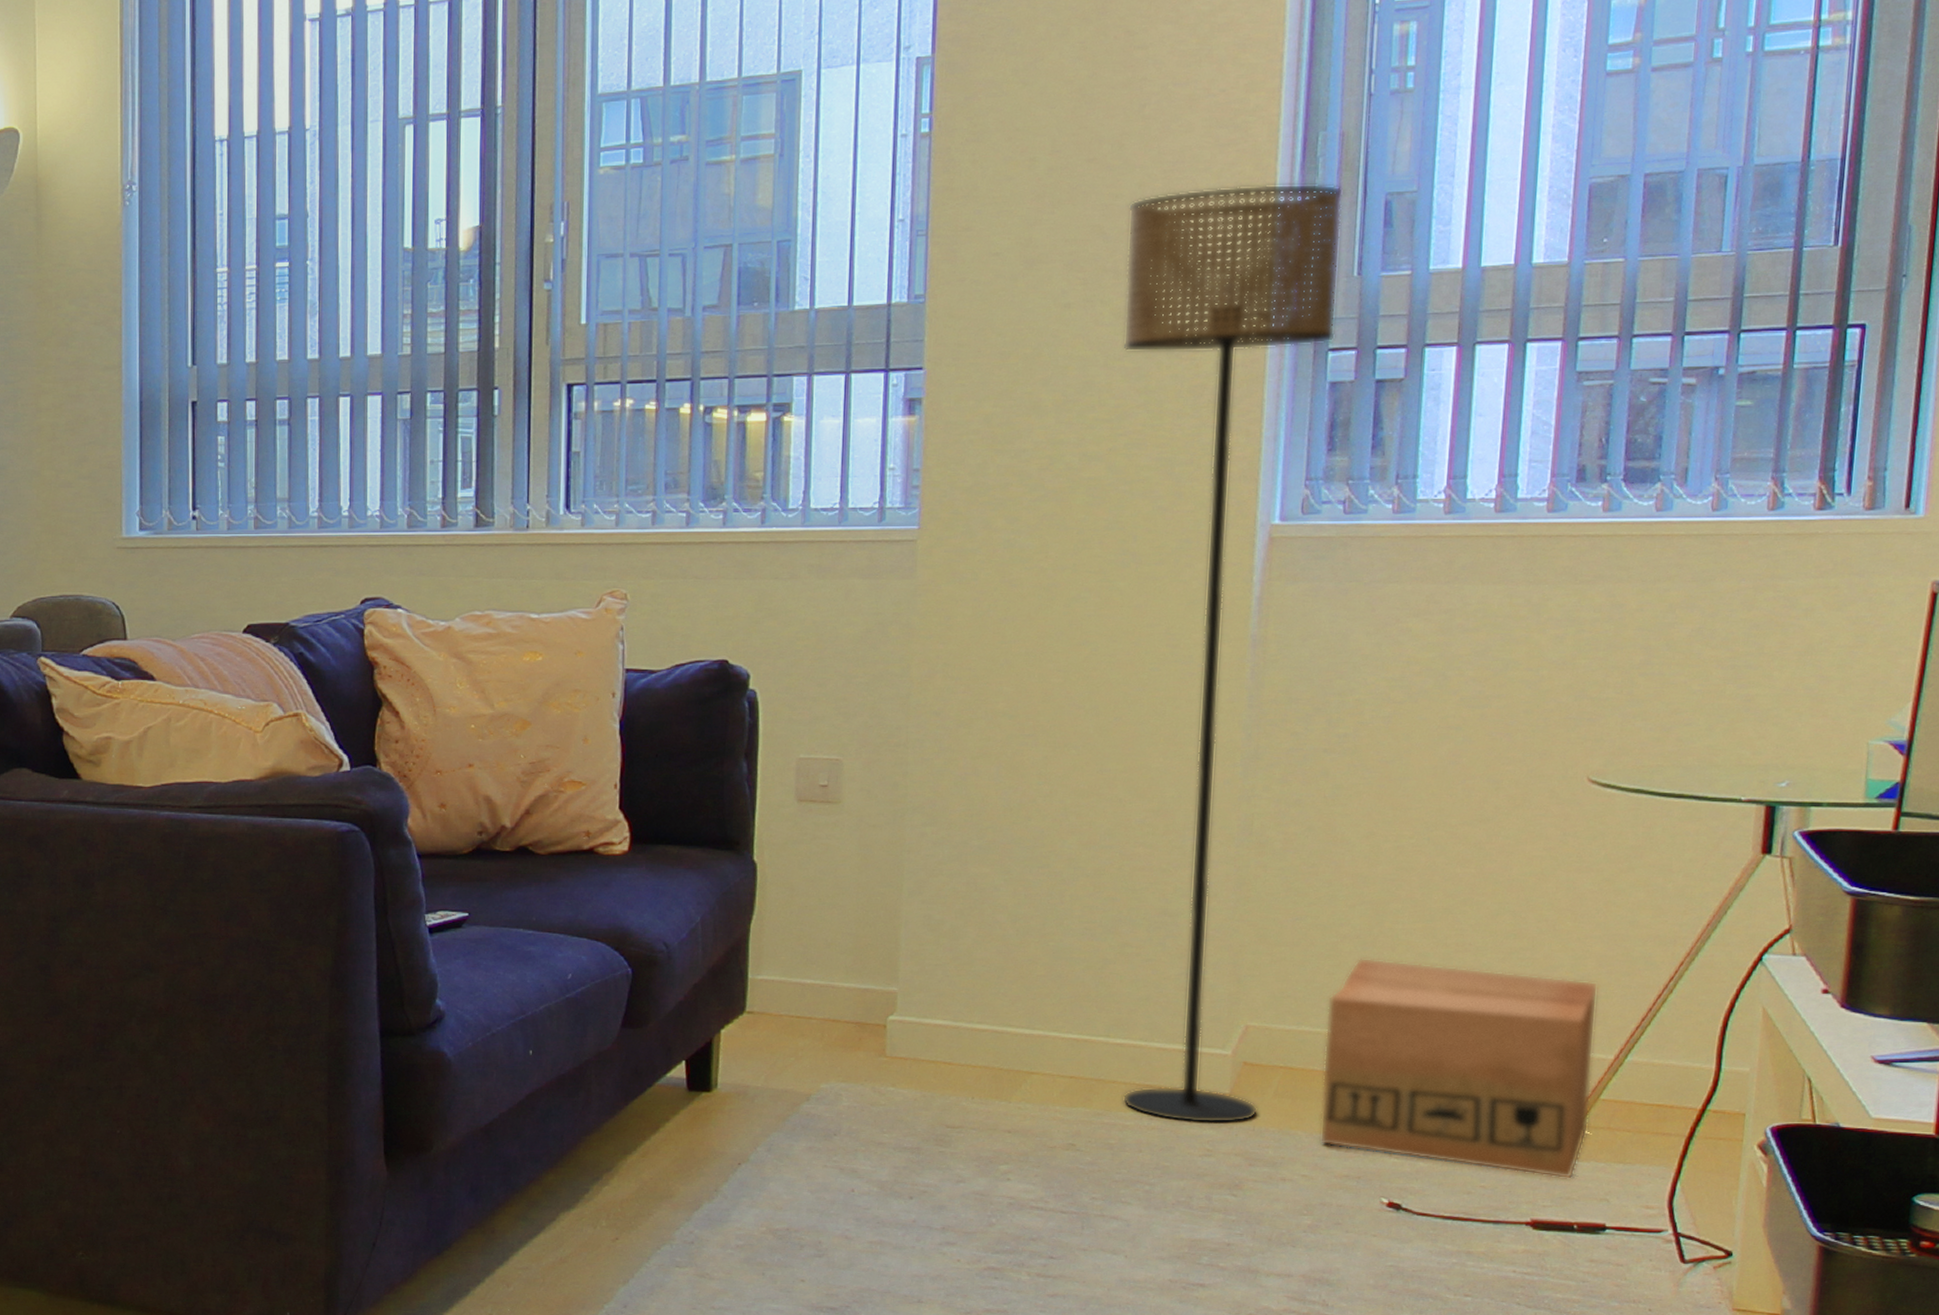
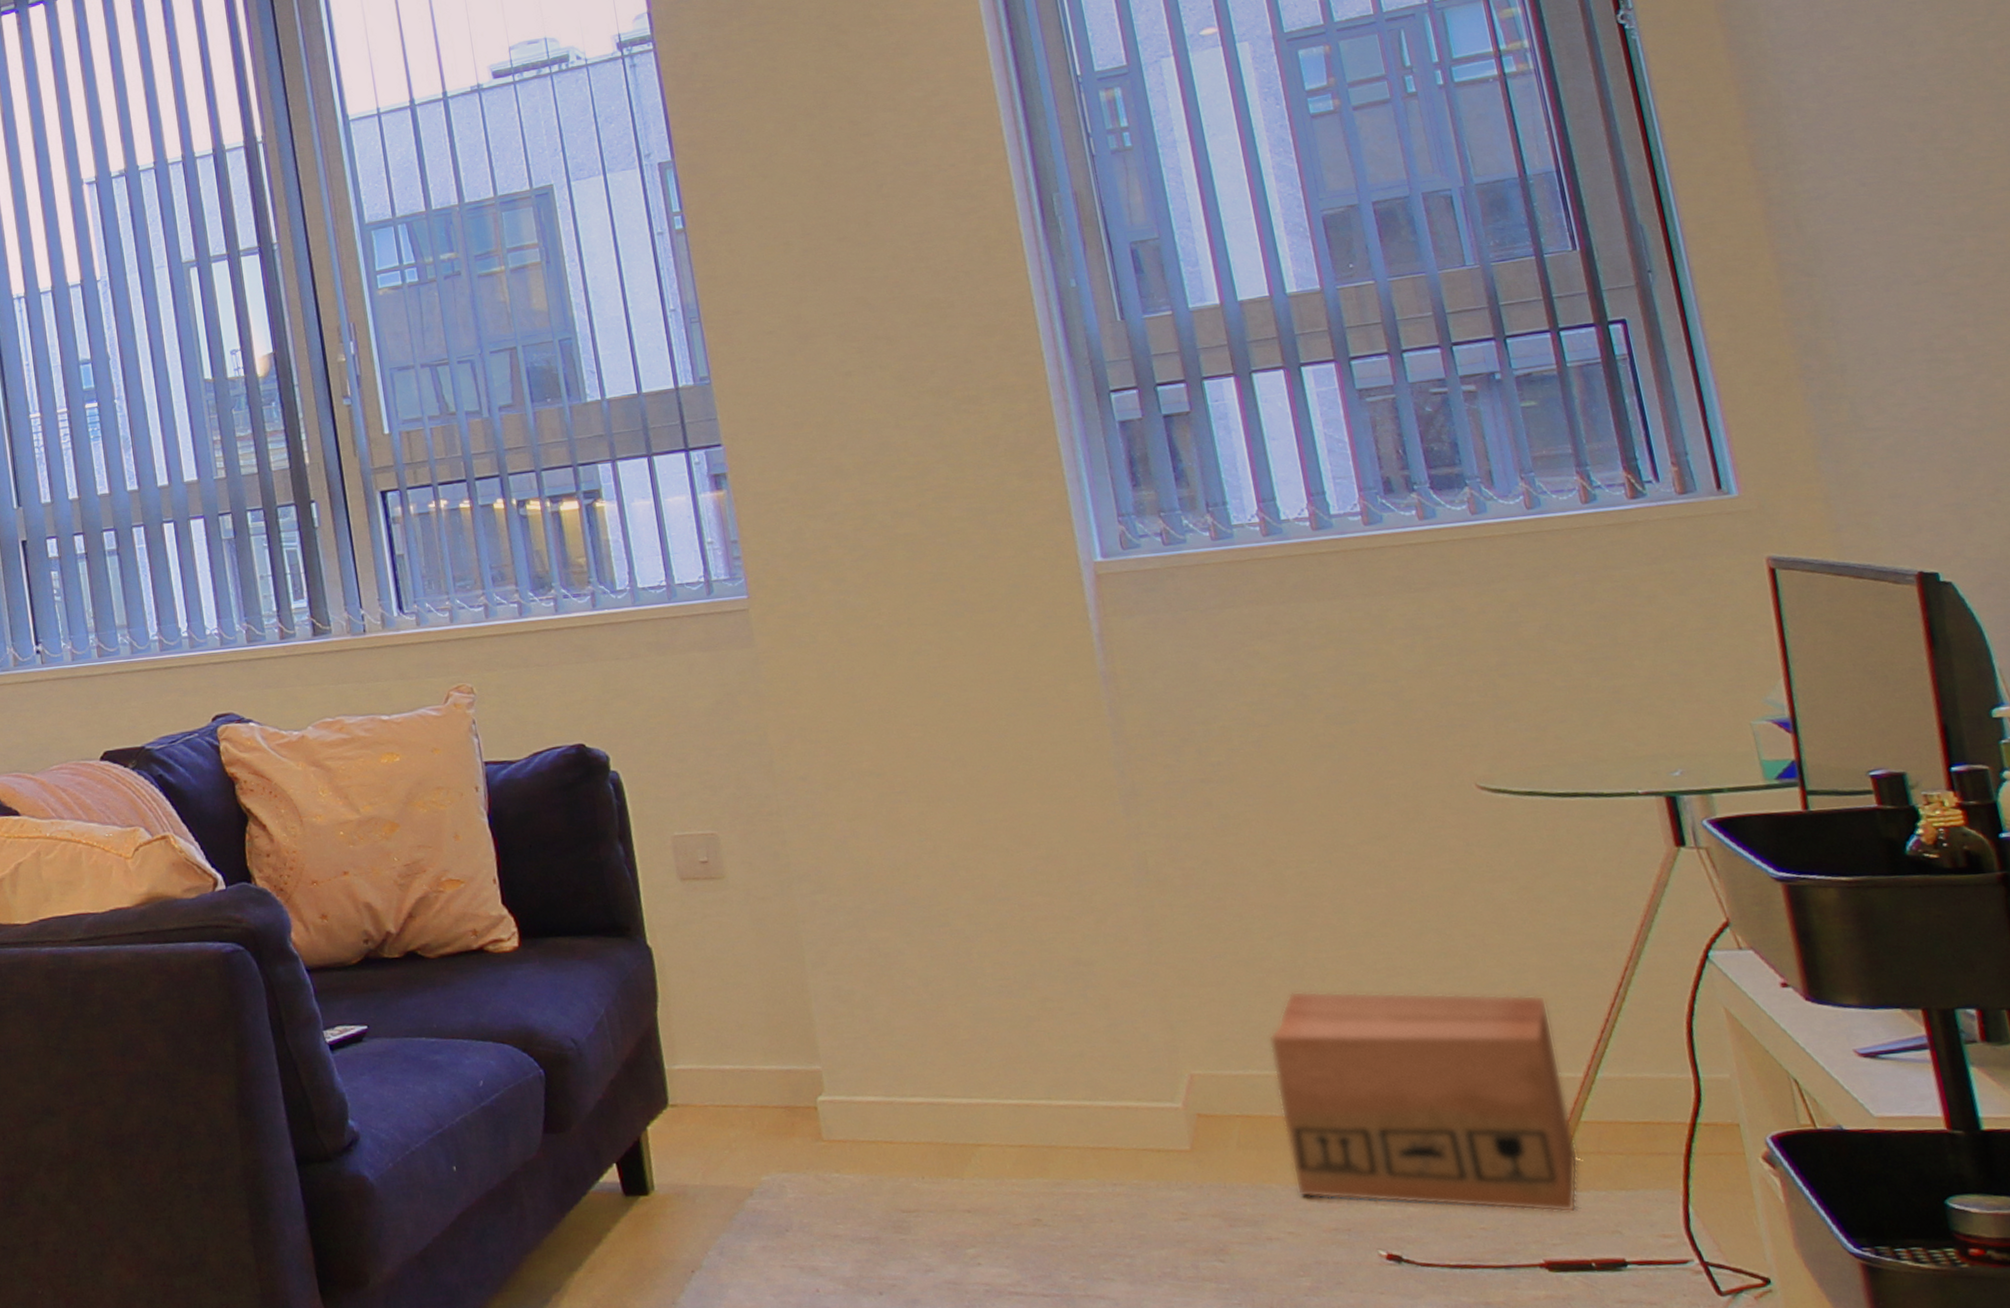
floor lamp: present [1122,183,1344,1124] -> none [887,239,1226,1186]

